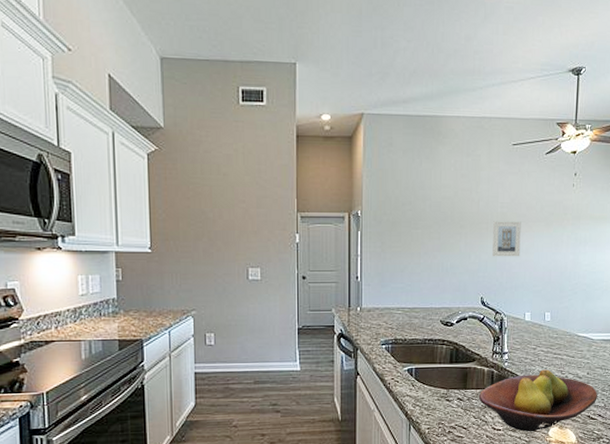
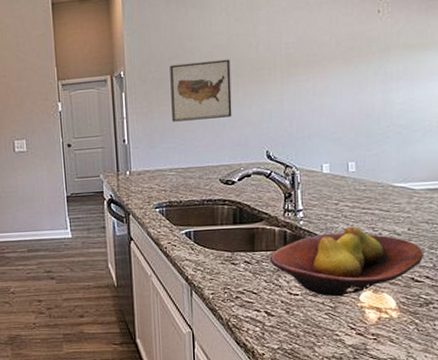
wall art: none [402,210,455,264] -> present [170,59,232,122]
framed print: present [492,221,521,257] -> none [277,61,313,105]

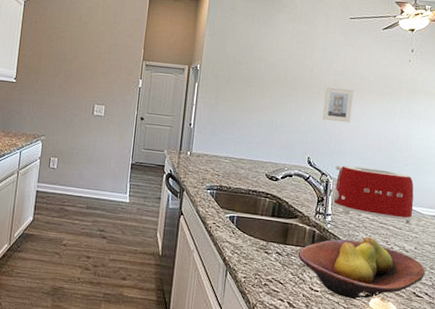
wall art: present [170,59,232,122] -> none [234,68,289,122]
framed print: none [277,61,313,105] -> present [322,87,354,123]
toaster: none [300,147,402,205] -> present [331,165,414,224]

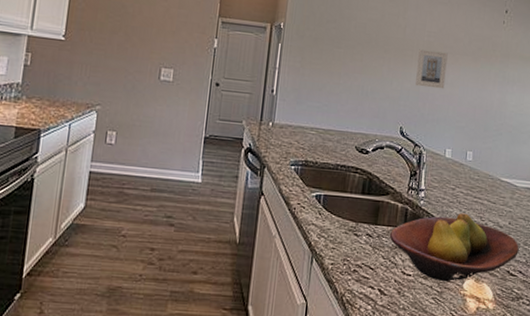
toaster: present [331,165,414,224] -> none [424,135,508,197]

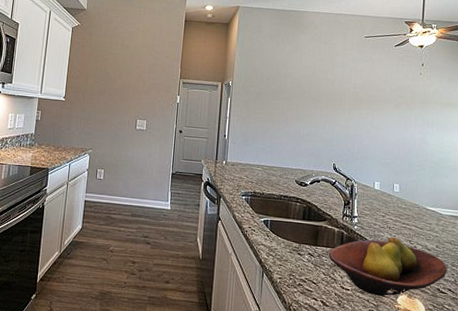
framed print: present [415,49,448,89] -> none [345,99,372,132]

